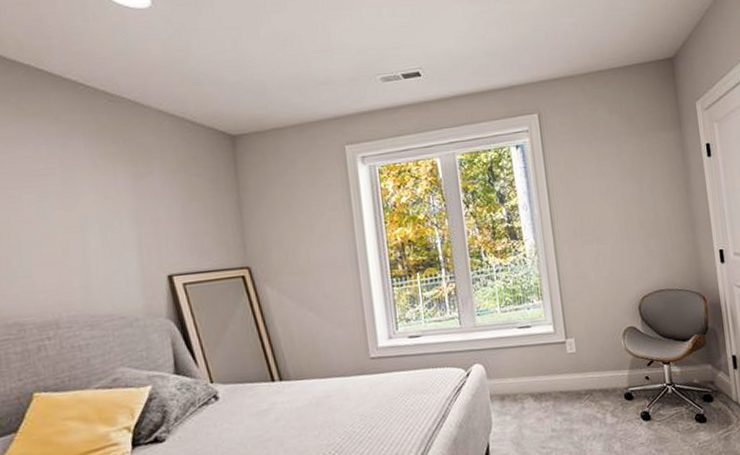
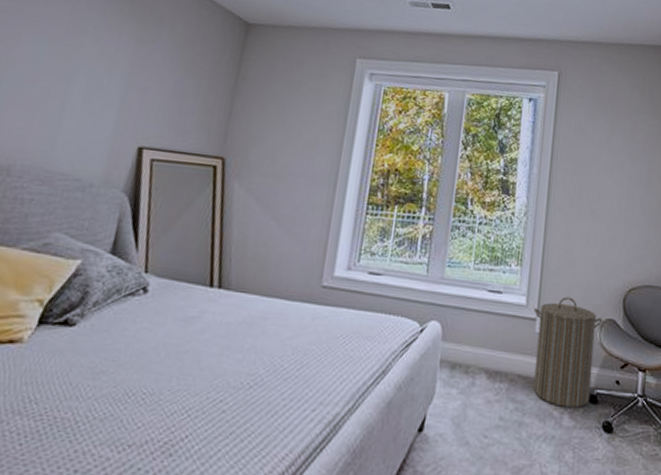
laundry hamper: none [562,316,626,410] -> present [533,297,603,408]

